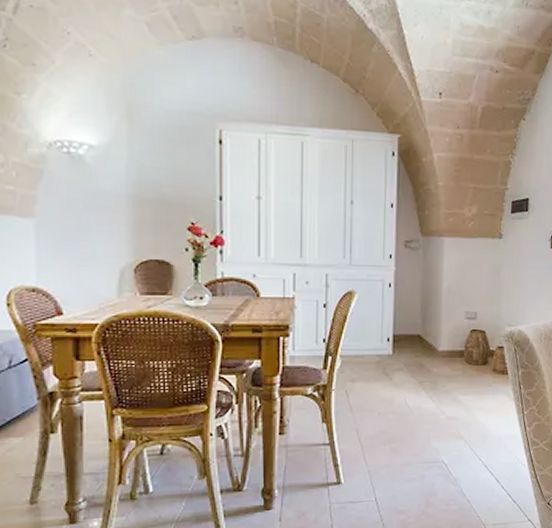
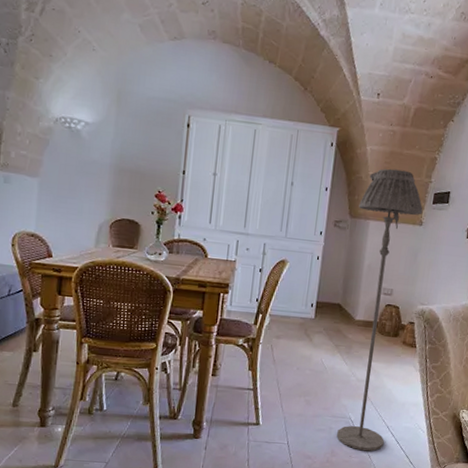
floor lamp: none [430,177,502,497] -> present [337,168,423,452]

